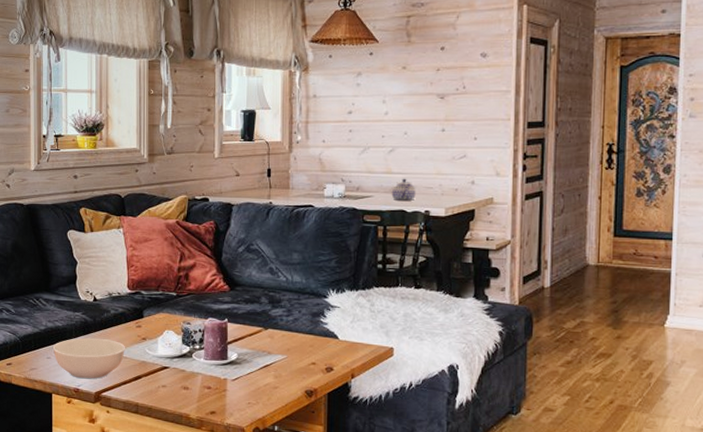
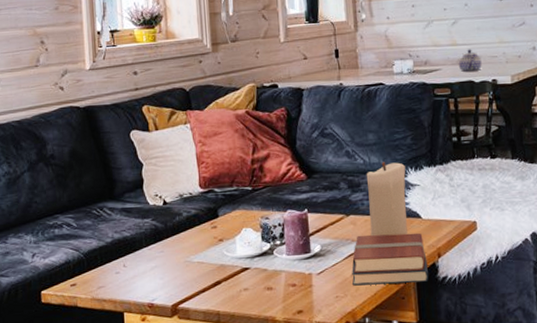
bowl: present [52,337,126,379] -> none [121,244,202,292]
books: none [265,348,340,400] -> present [352,233,429,286]
candle: none [286,282,327,353] -> present [366,162,408,237]

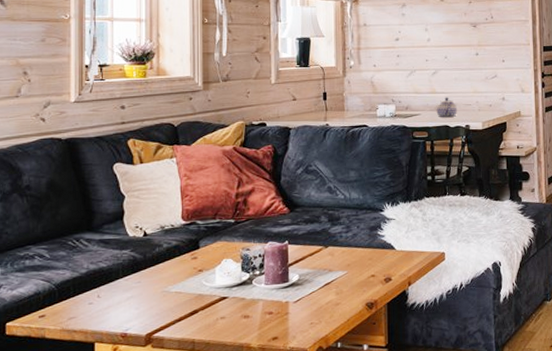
books: present [352,233,429,286] -> none [327,263,399,313]
candle: present [366,162,408,237] -> none [346,197,383,267]

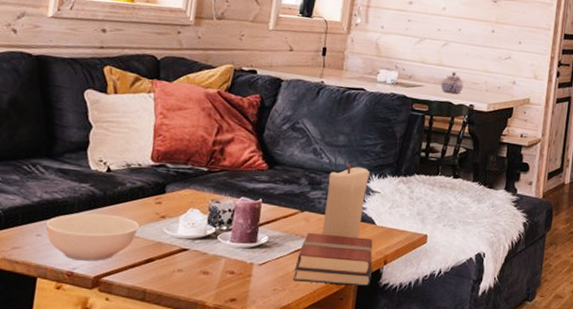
bowl: none [95,275,181,322] -> present [45,213,140,261]
books: none [327,263,399,313] -> present [293,232,373,287]
candle: none [346,197,383,267] -> present [321,165,370,238]

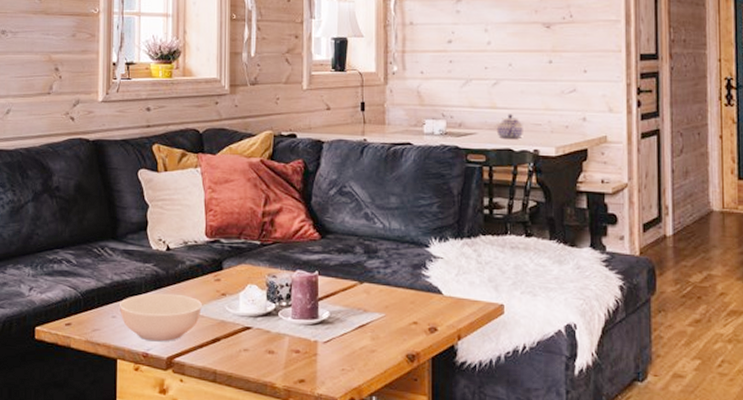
books: present [293,232,373,287] -> none [361,305,445,366]
candle: present [321,165,370,238] -> none [384,229,428,311]

